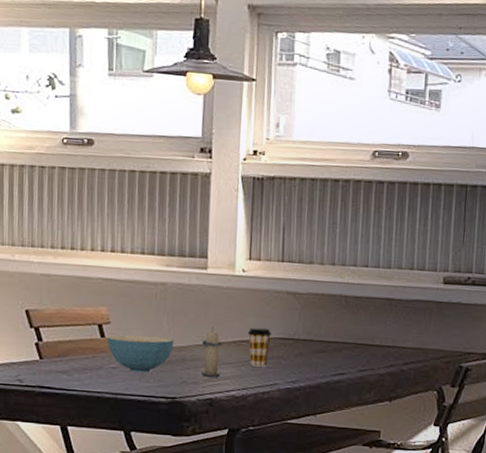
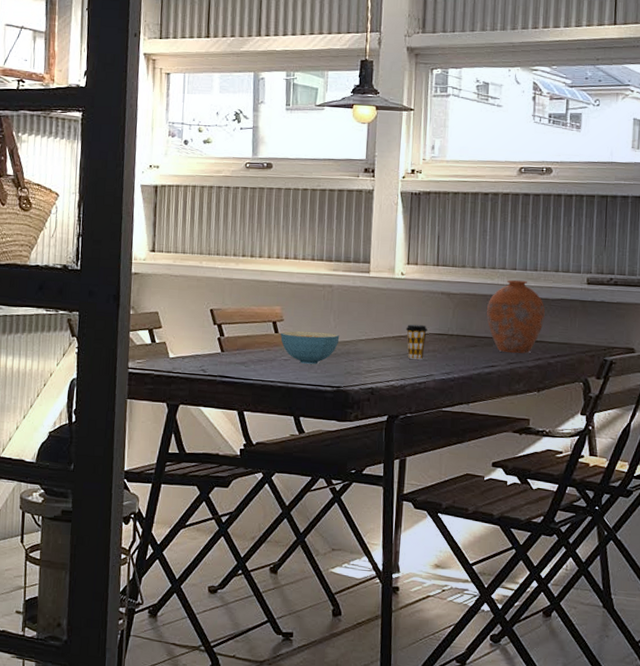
candle: present [200,326,223,378] -> none [363,323,383,370]
vase: none [336,278,399,360] -> present [487,279,545,353]

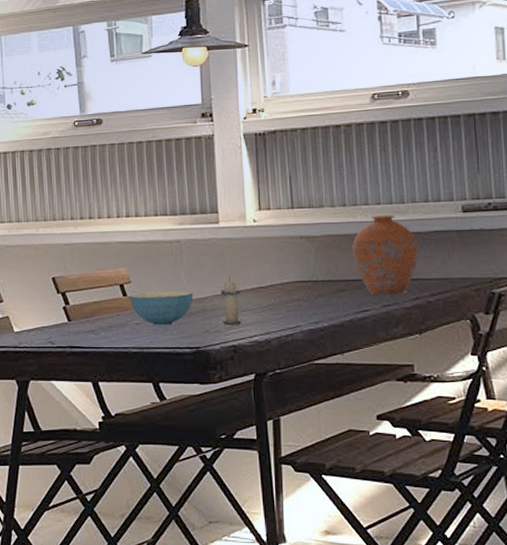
candle: none [363,323,383,370] -> present [221,276,242,326]
coffee cup: present [405,324,427,360] -> none [264,273,289,311]

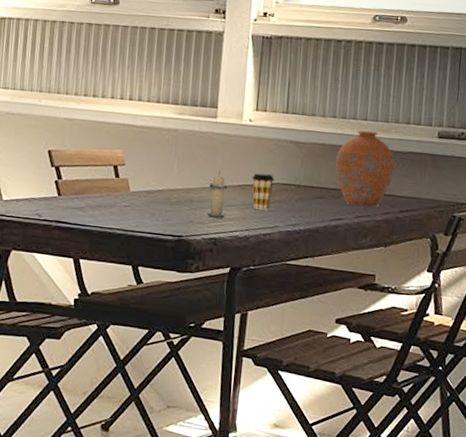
cereal bowl: present [130,291,194,326] -> none [121,176,183,212]
coffee cup: none [264,273,289,311] -> present [252,173,274,210]

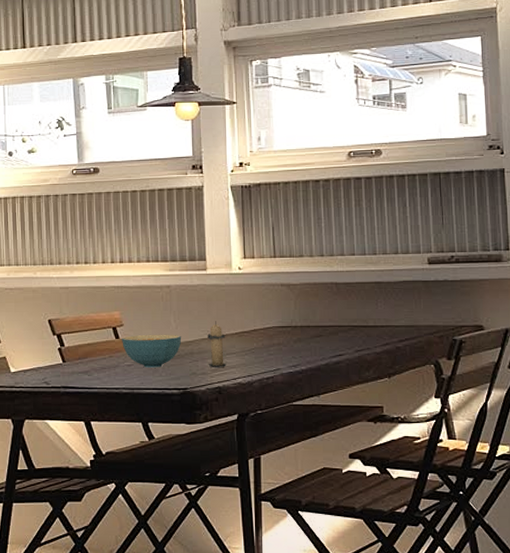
cereal bowl: none [121,176,183,212] -> present [122,334,182,368]
coffee cup: present [252,173,274,210] -> none [248,318,270,354]
vase: present [335,130,395,207] -> none [329,265,388,340]

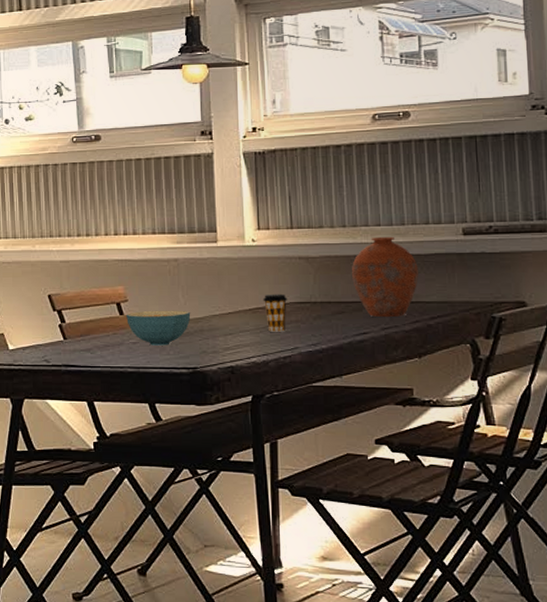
candle: present [207,321,227,368] -> none [218,296,240,347]
coffee cup: none [248,318,270,354] -> present [263,293,287,332]
vase: none [329,265,388,340] -> present [352,236,418,317]

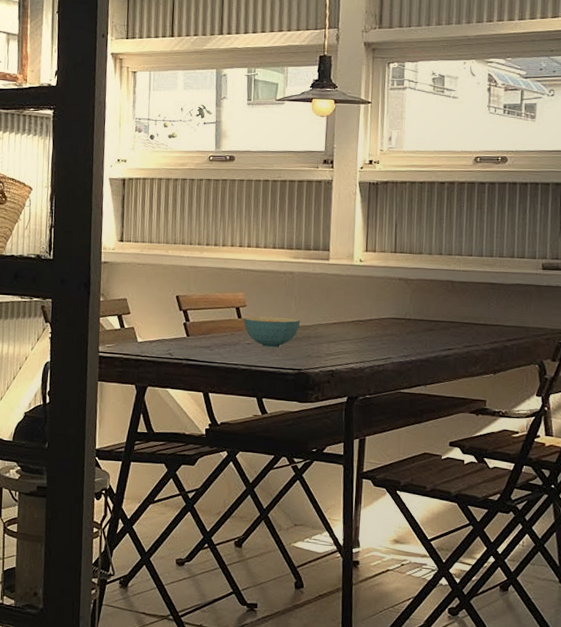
coffee cup: present [263,293,287,332] -> none [364,309,385,343]
vase: present [352,236,418,317] -> none [443,265,501,337]

